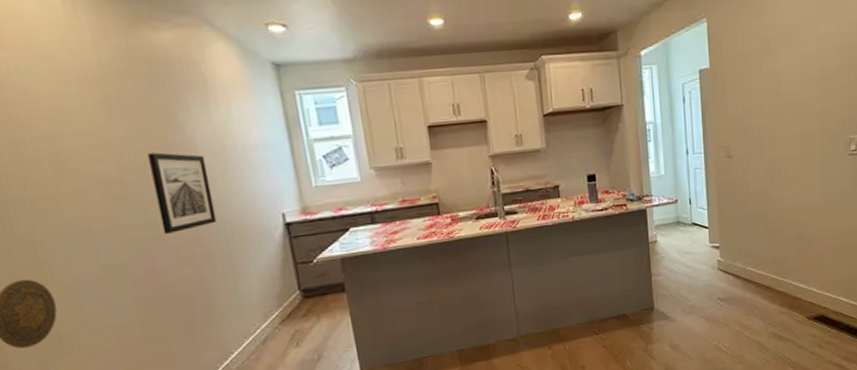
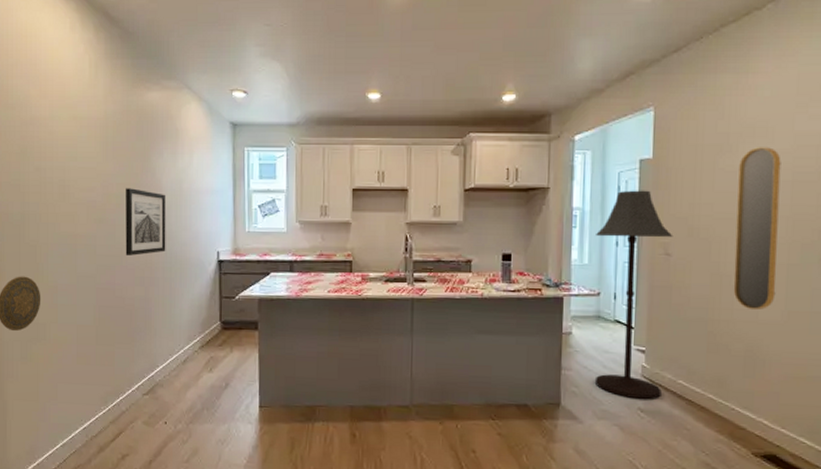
floor lamp: none [668,98,735,291] -> present [594,190,673,400]
home mirror: none [779,50,815,196] -> present [733,147,781,310]

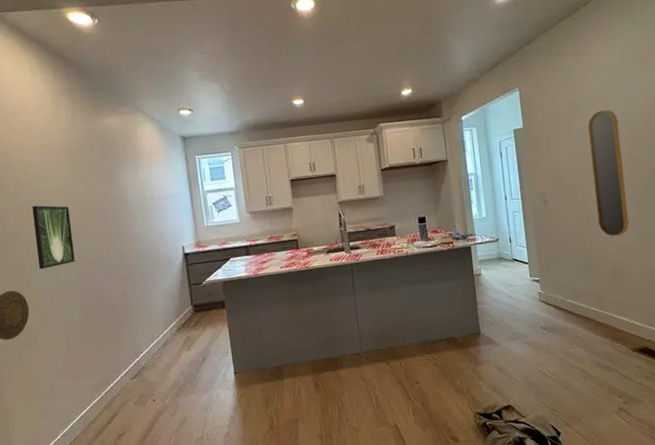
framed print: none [56,183,96,257] -> present [32,205,75,270]
wall art: present [125,188,166,256] -> none [95,201,137,260]
floor lamp: present [594,190,673,400] -> none [489,153,557,320]

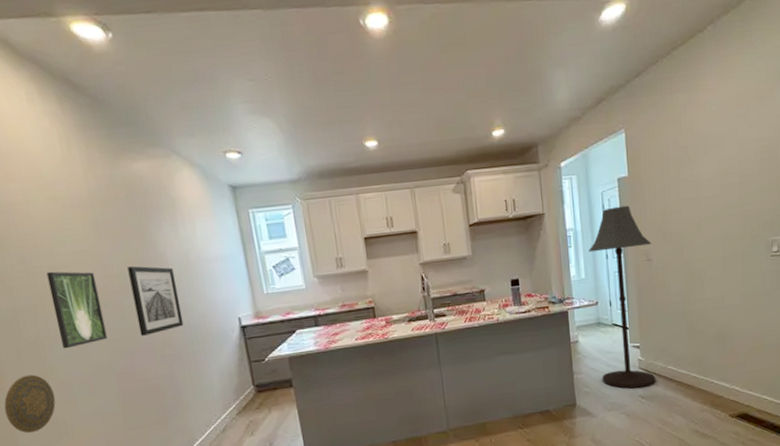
wall art: none [95,201,137,260] -> present [127,266,184,336]
floor lamp: none [489,153,557,320] -> present [588,205,656,389]
home mirror: present [588,109,629,236] -> none [698,155,736,297]

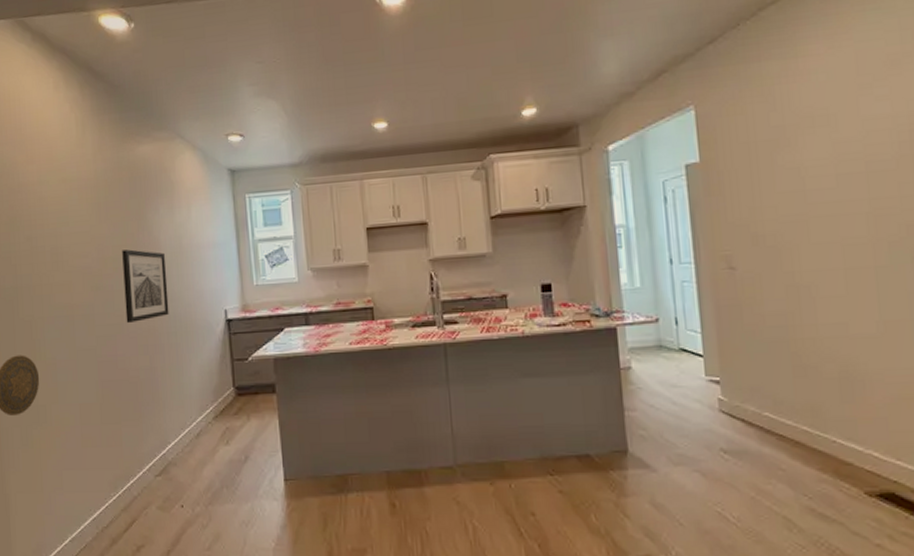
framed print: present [46,271,108,349] -> none [48,251,95,331]
floor lamp: present [588,205,656,389] -> none [645,198,746,439]

